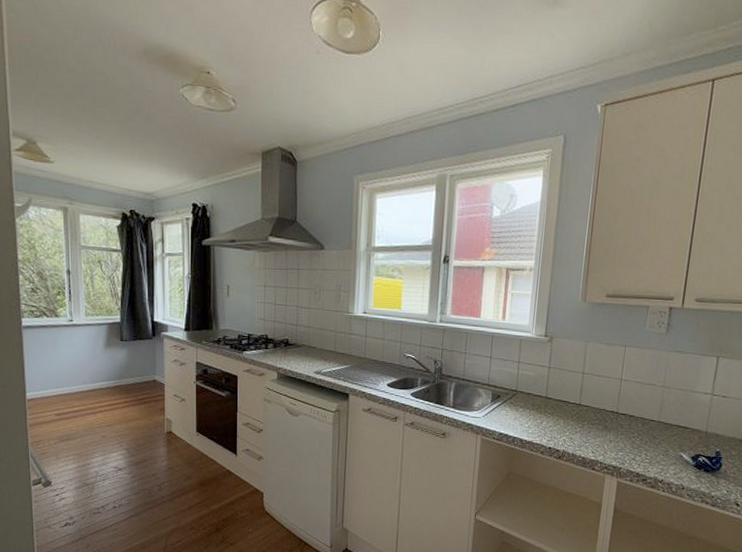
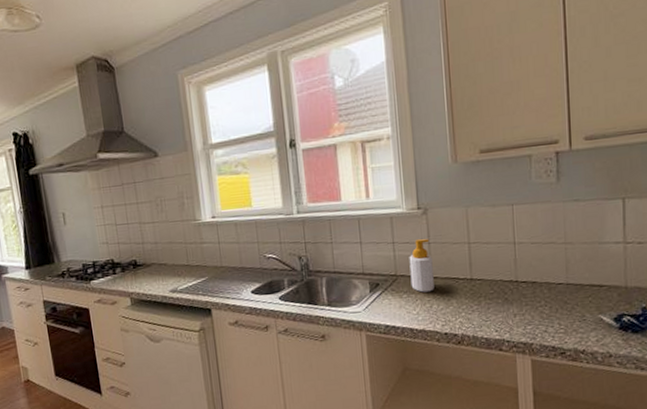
soap bottle: none [527,363,550,410] -> present [409,239,434,292]

